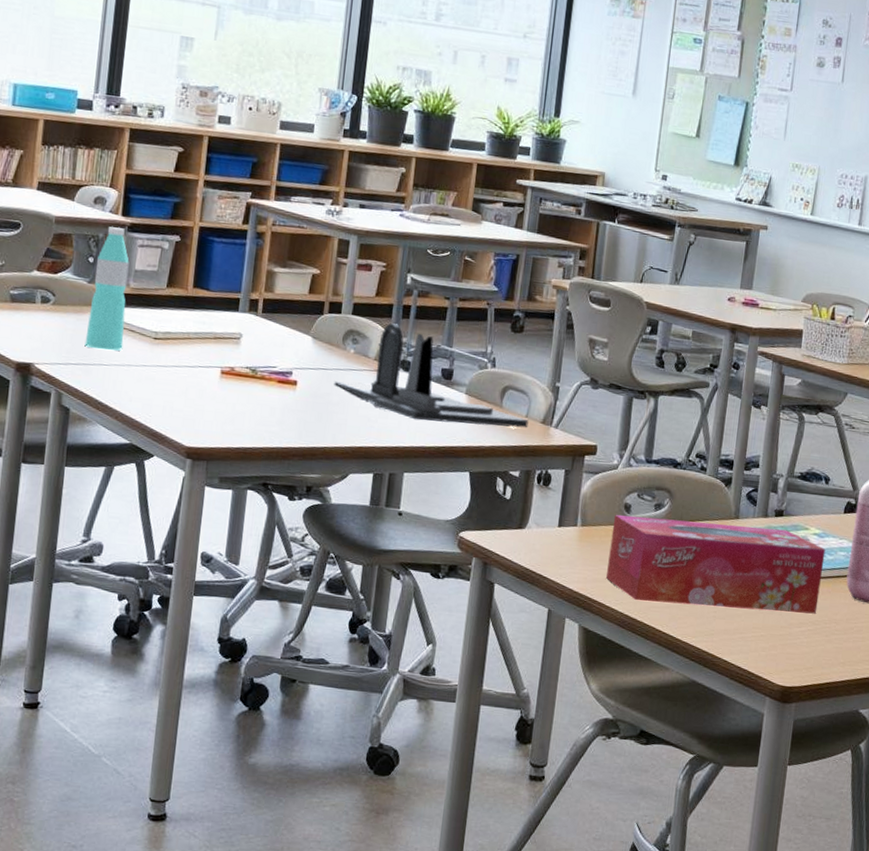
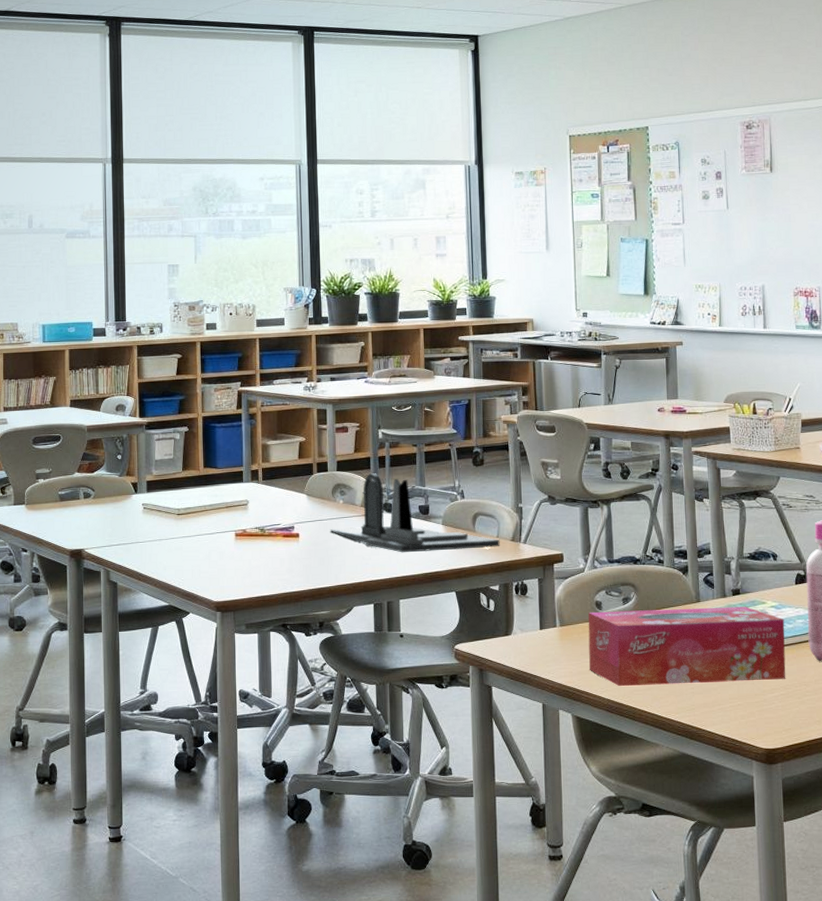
water bottle: present [85,227,130,351] -> none [122,427,153,530]

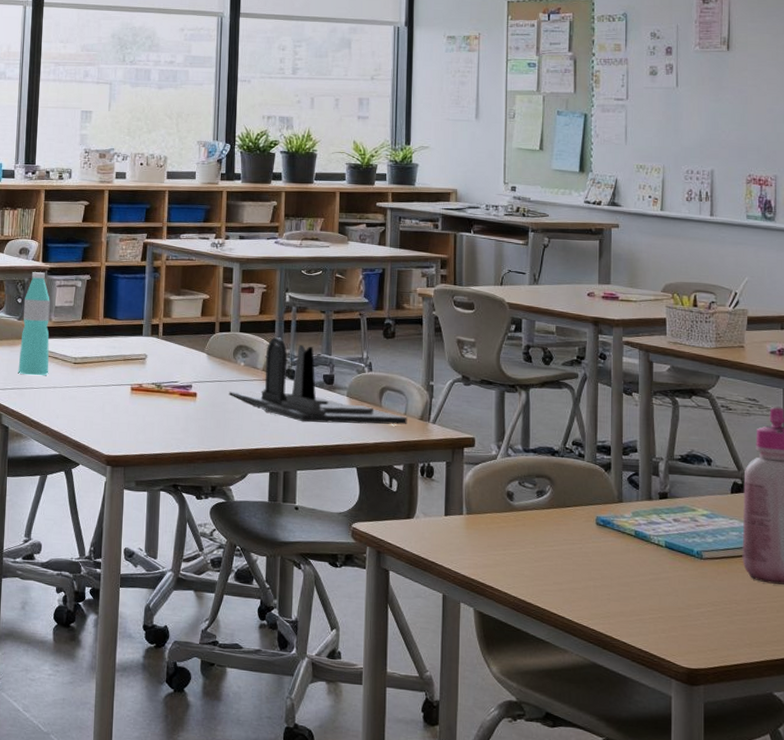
water bottle: none [122,427,153,530] -> present [18,272,50,376]
tissue box: present [588,606,786,687] -> none [496,502,716,595]

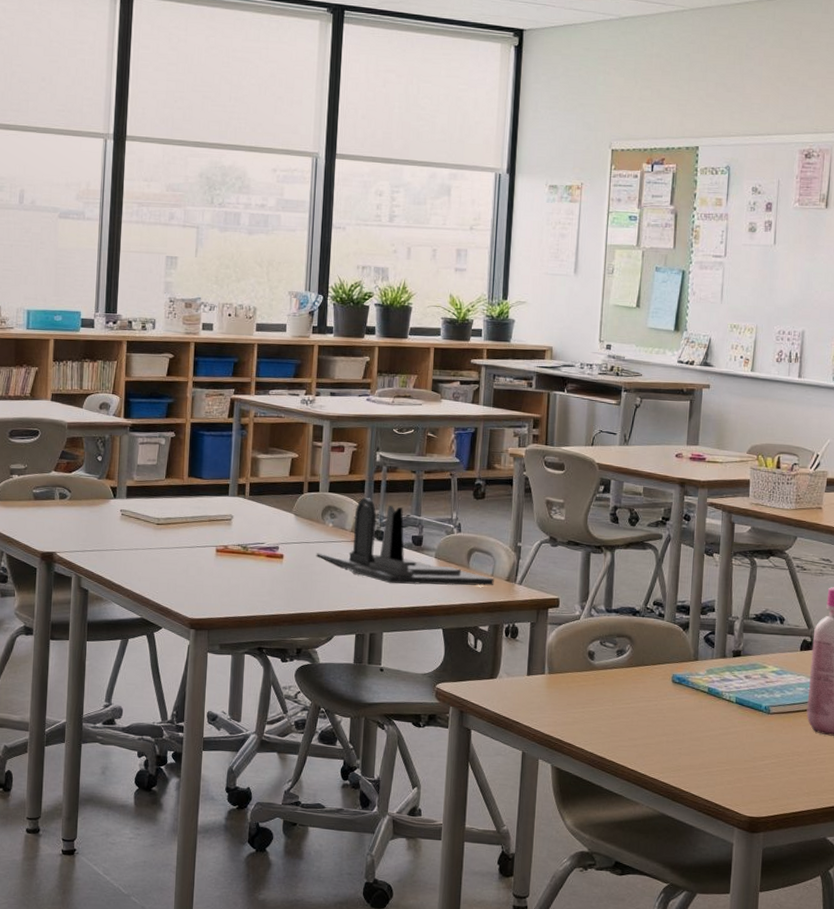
water bottle: present [18,272,50,376] -> none [98,428,132,537]

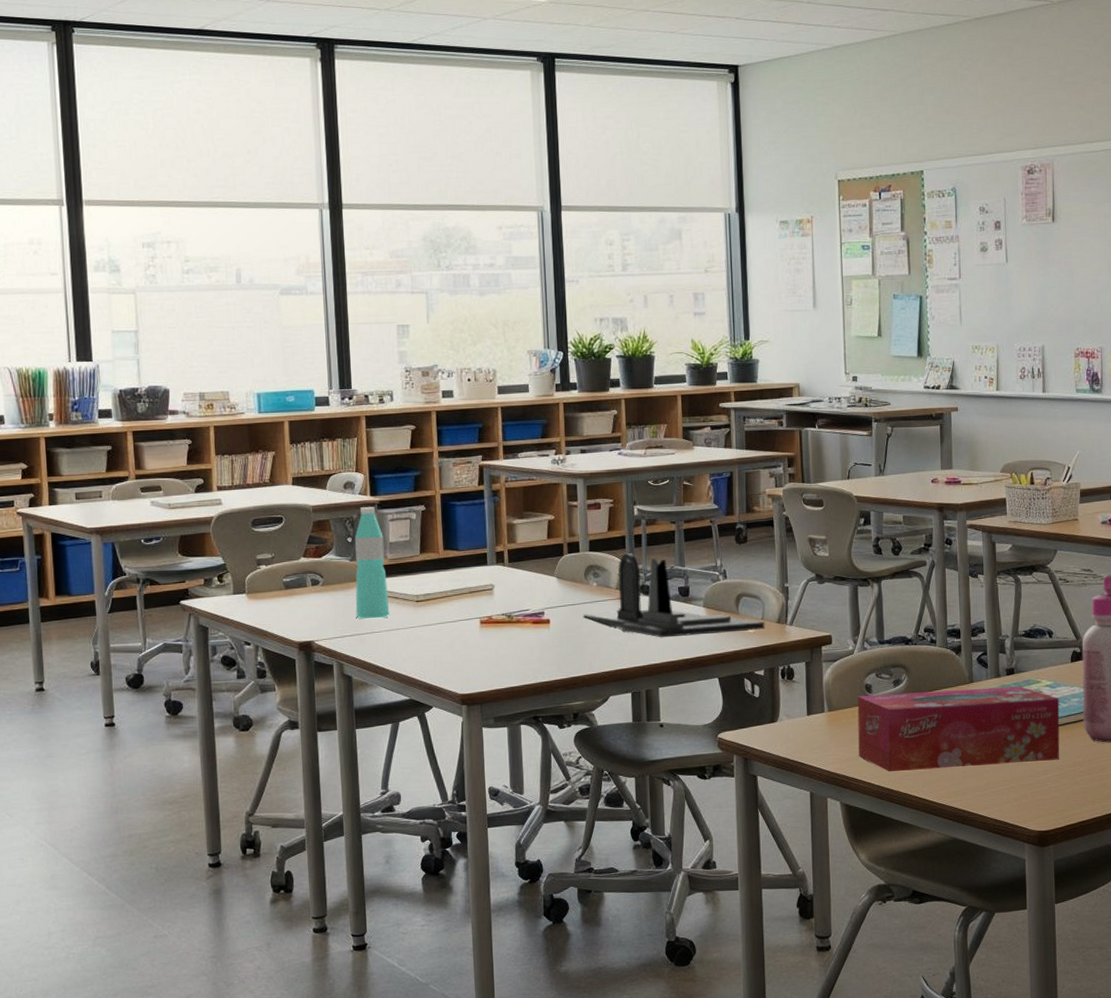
water bottle: none [98,428,132,537] -> present [354,507,390,619]
tissue box: none [575,661,784,748] -> present [857,686,1060,773]

